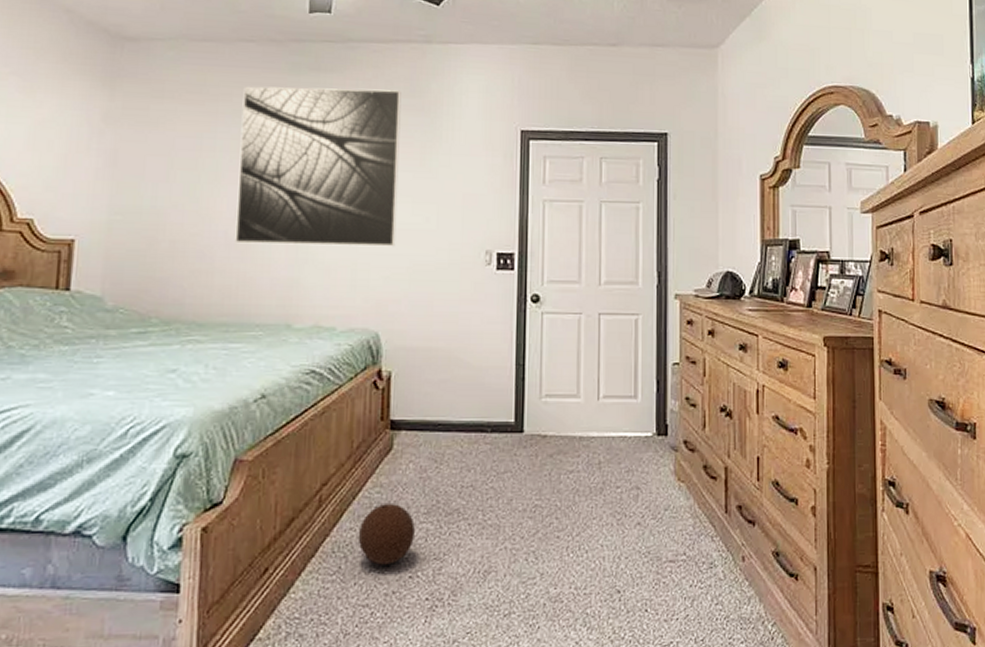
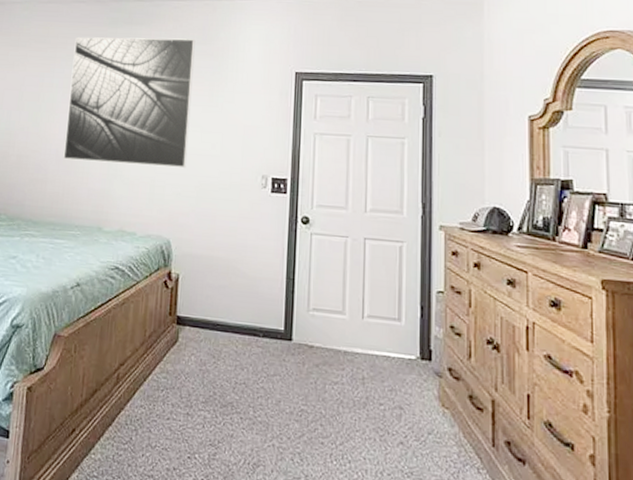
ball: present [357,504,415,565] -> none [146,388,194,444]

